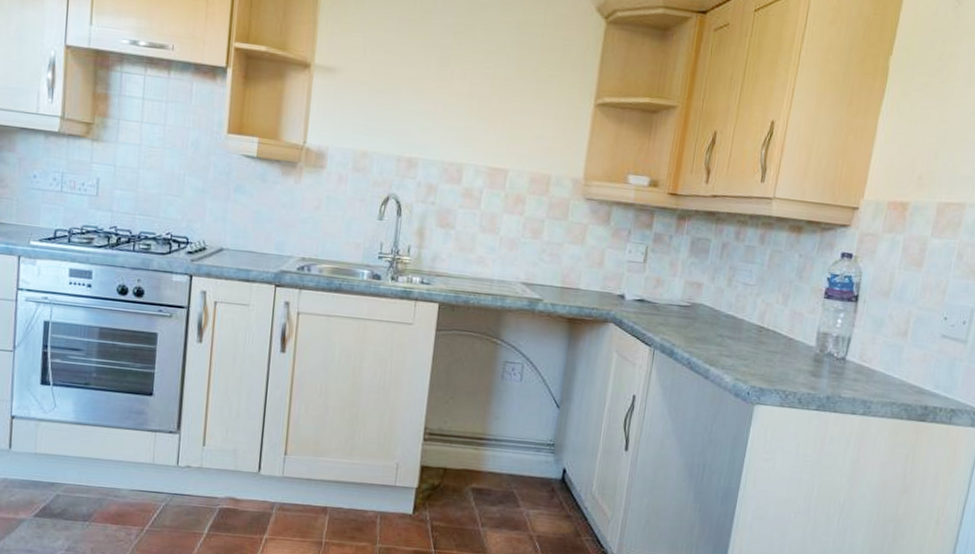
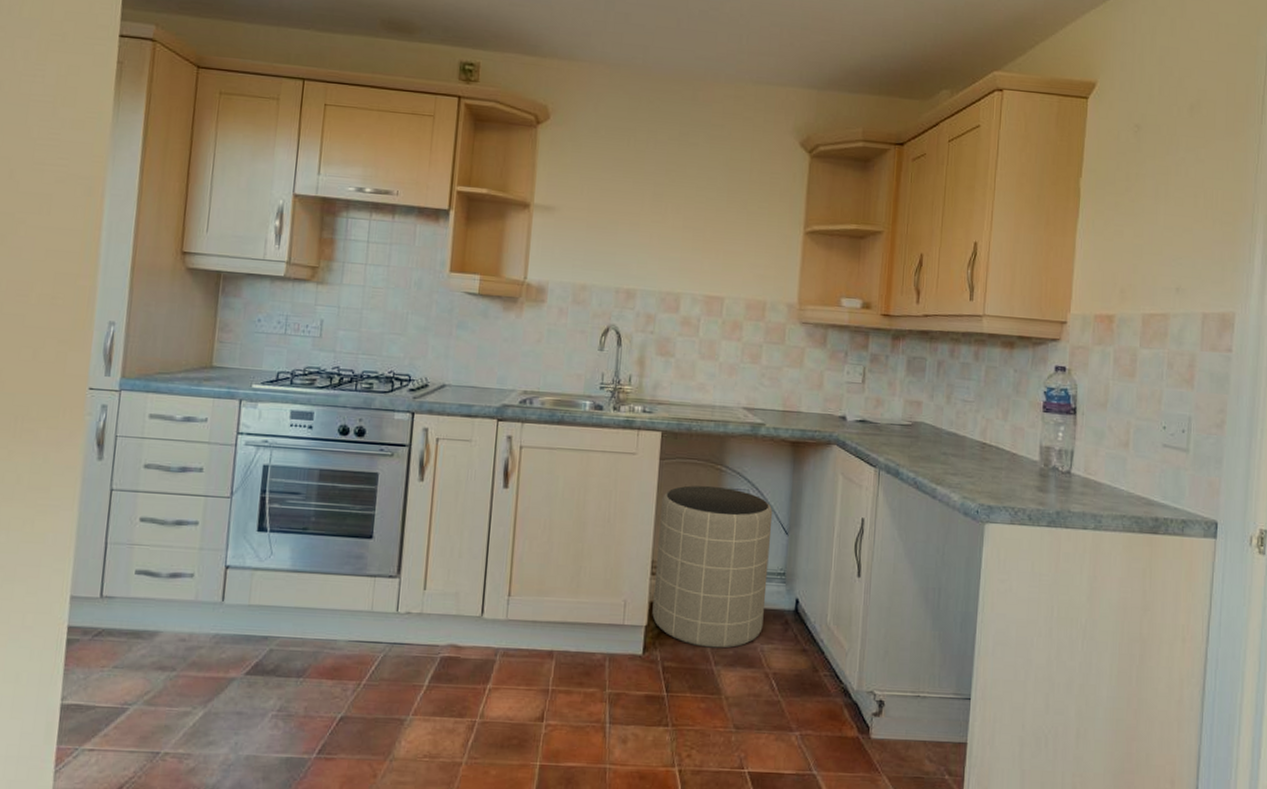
trash can: none [423,357,546,512] -> present [652,485,773,649]

